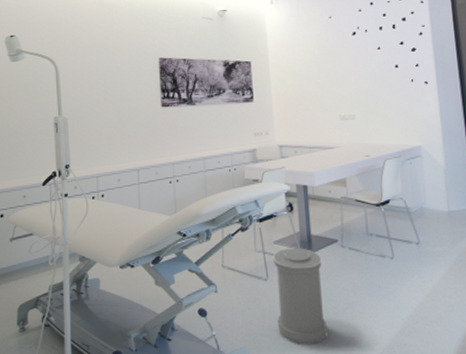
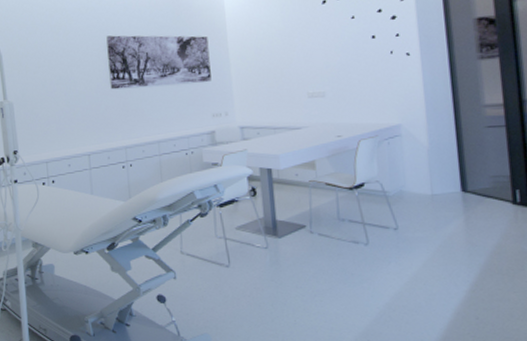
trash can: present [273,248,329,344] -> none [235,234,296,331]

